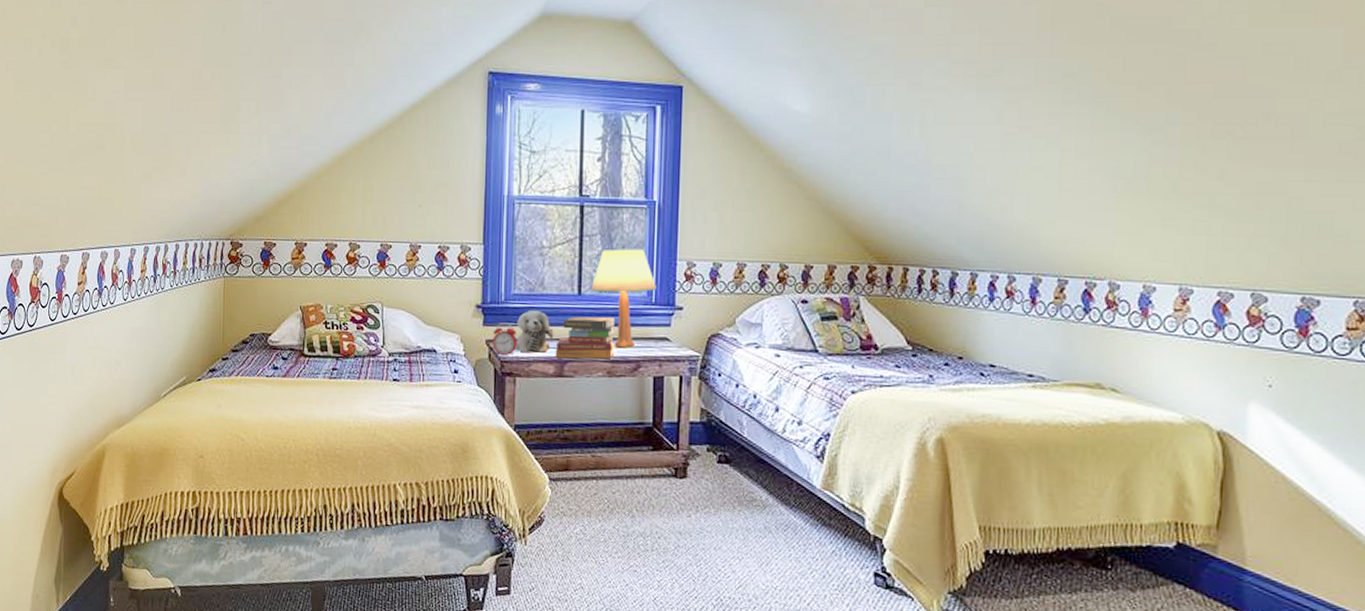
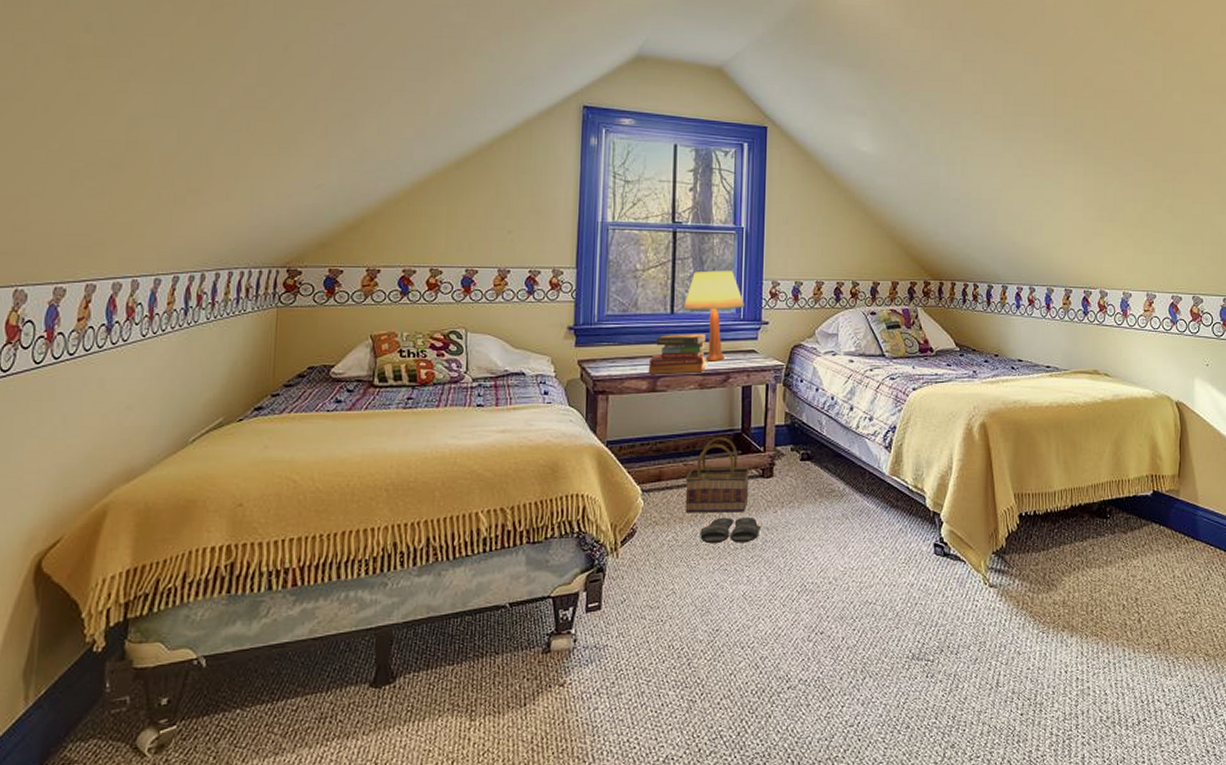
alarm clock: present [492,322,518,356] -> none [584,343,611,375]
plush toy: present [515,311,554,354] -> none [608,330,647,371]
basket: none [593,429,661,513] -> present [685,437,750,513]
slippers: none [608,515,675,546] -> present [700,516,762,544]

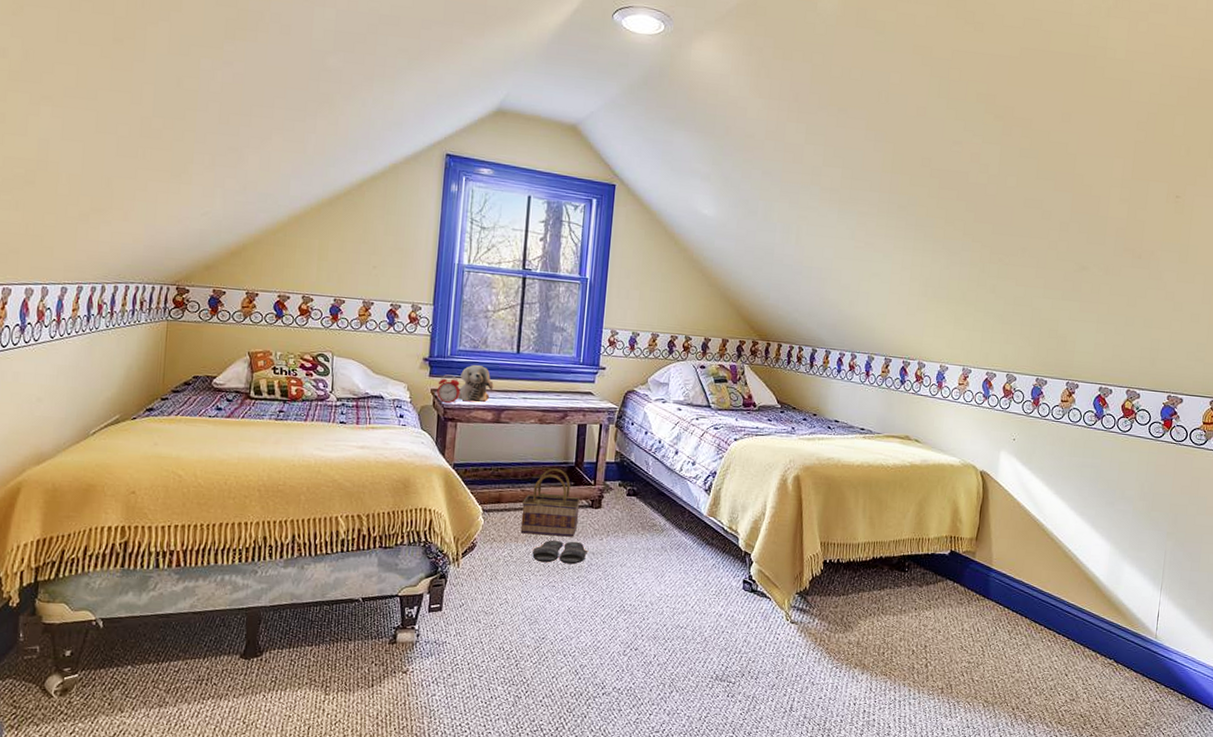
alarm clock: none [584,343,611,375] -> present [437,374,461,404]
plush toy: none [608,330,647,371] -> present [457,365,494,402]
books: present [648,334,706,374] -> none [493,371,548,409]
table lamp: present [683,268,746,362] -> none [528,314,586,400]

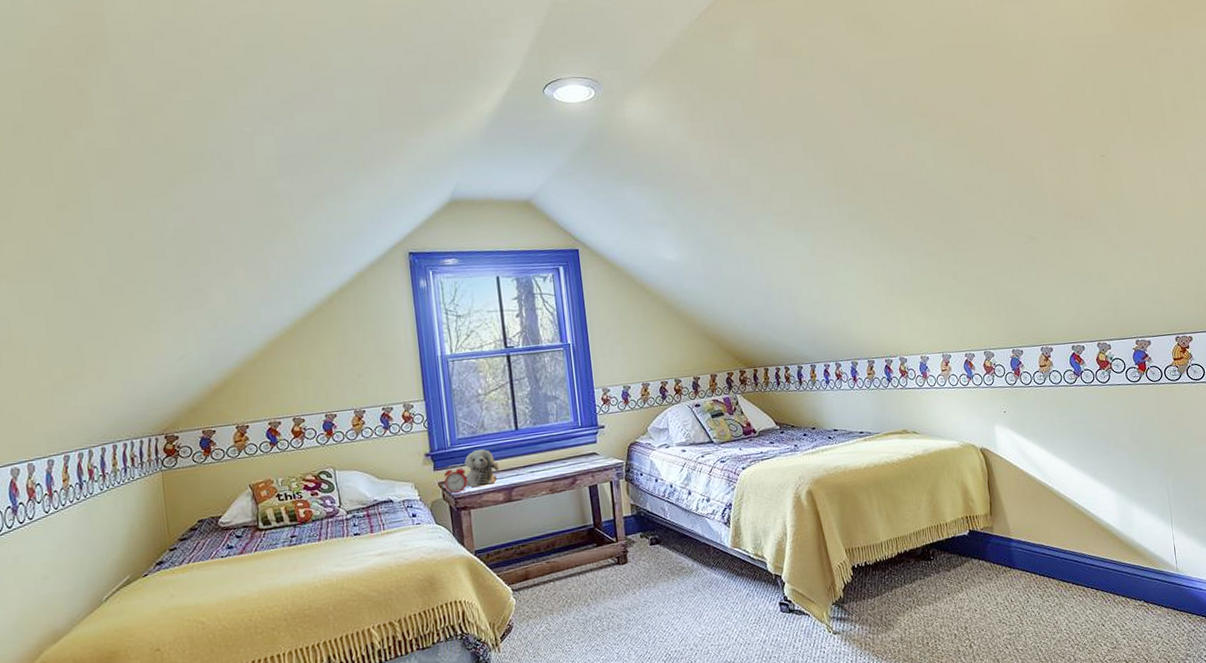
basket: present [520,468,581,537] -> none [550,533,608,605]
slippers: present [532,539,589,565] -> none [569,600,624,629]

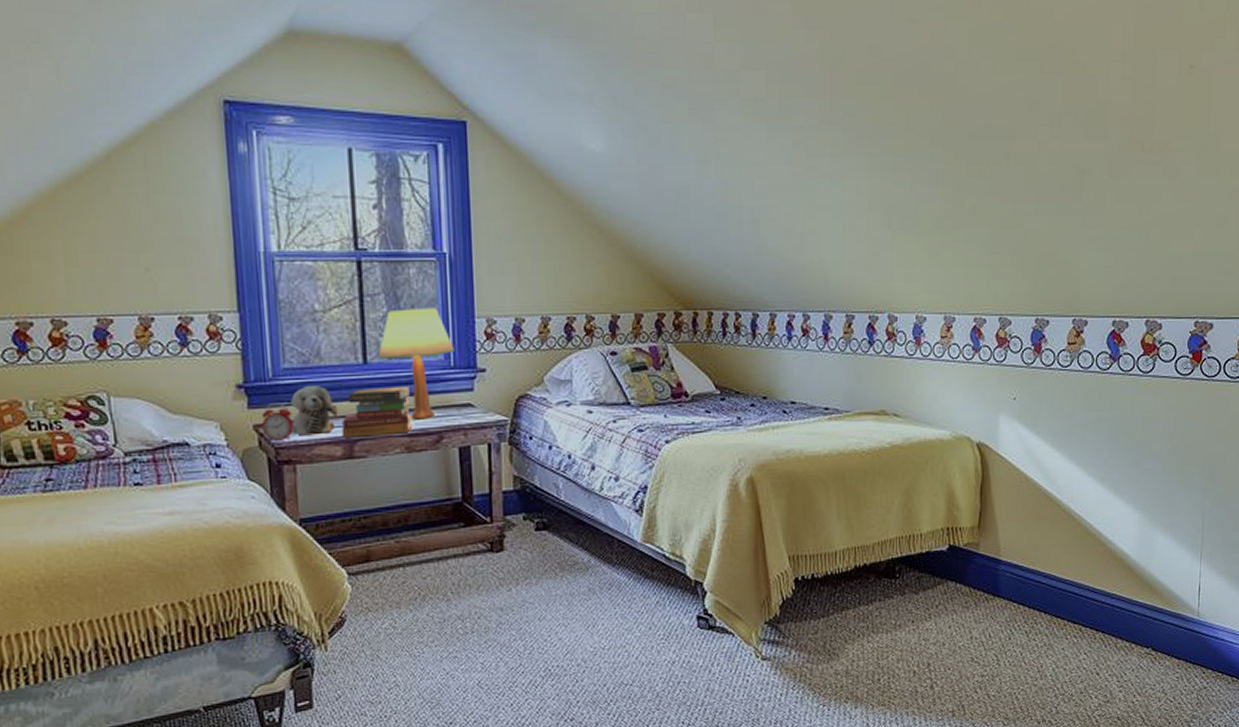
books: none [502,444,554,486] -> present [341,386,413,438]
table lamp: none [525,383,582,468] -> present [377,305,456,420]

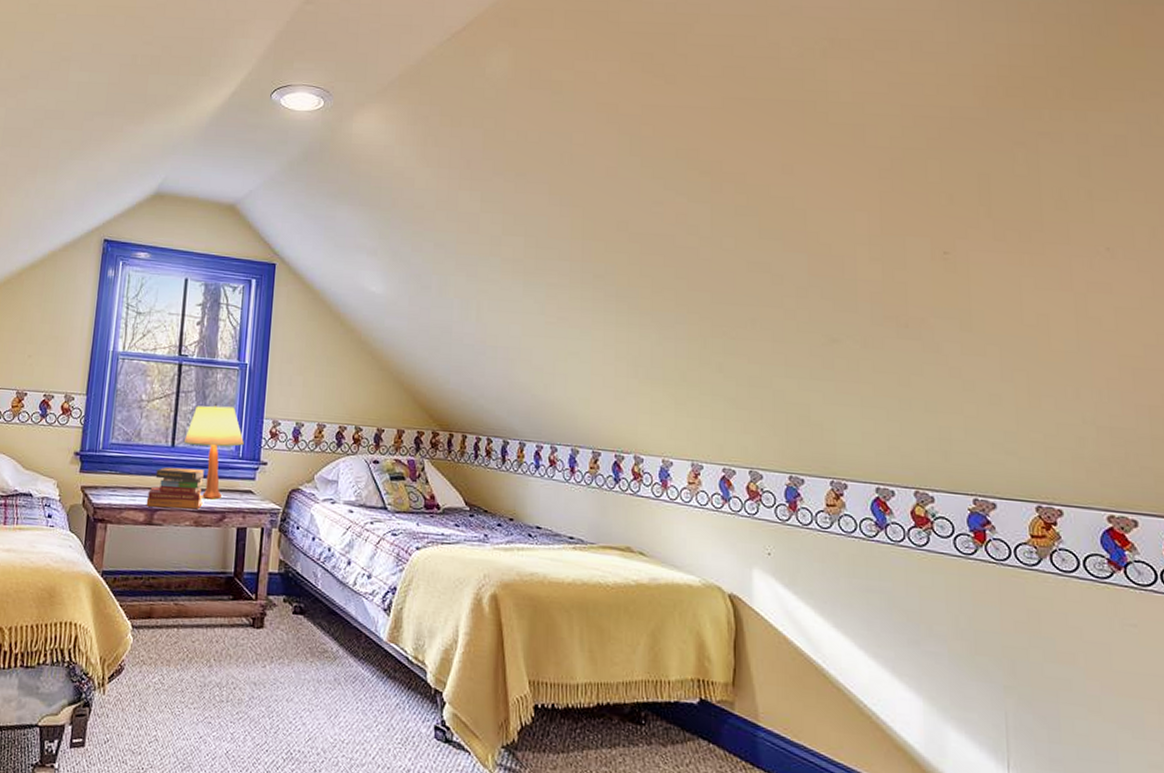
alarm clock: present [261,403,295,442] -> none [87,470,112,503]
plush toy: present [291,386,339,436] -> none [108,460,147,501]

